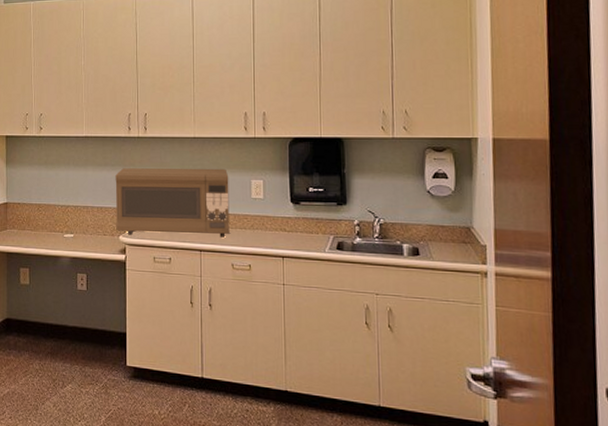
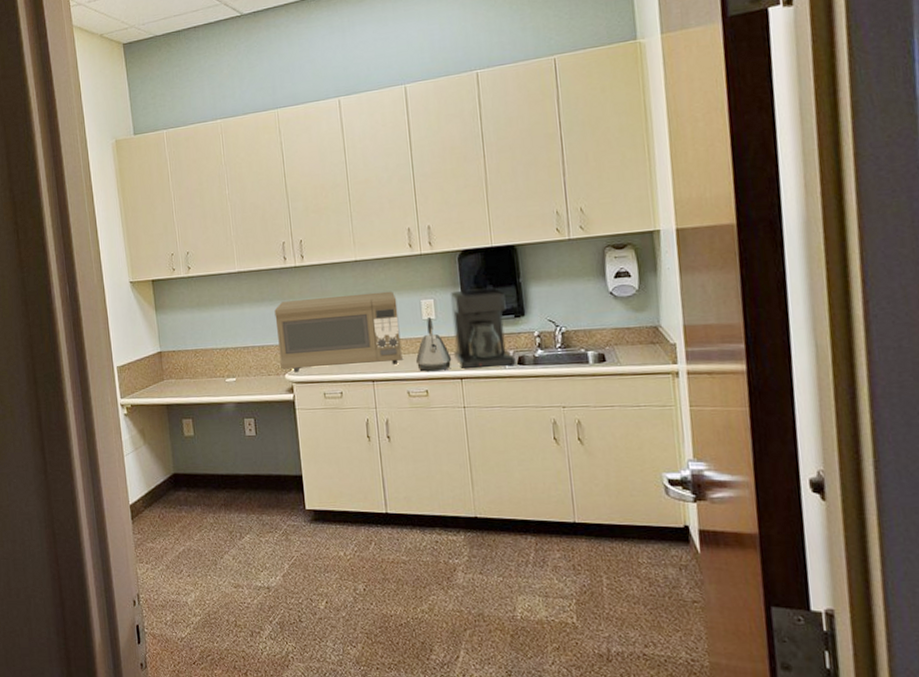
kettle: none [241,197,276,249] -> present [415,317,452,373]
coffee maker: none [277,174,335,249] -> present [450,287,516,368]

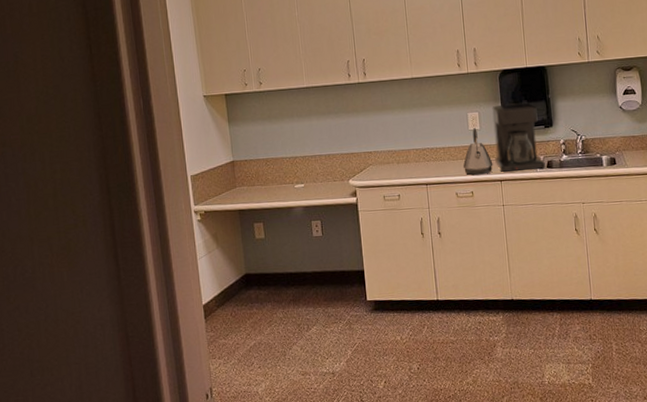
microwave: present [274,291,403,373] -> none [339,105,452,178]

